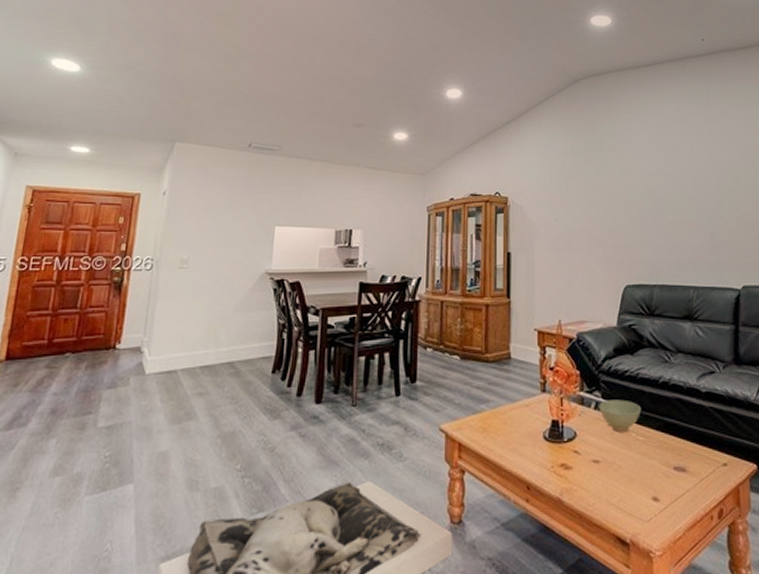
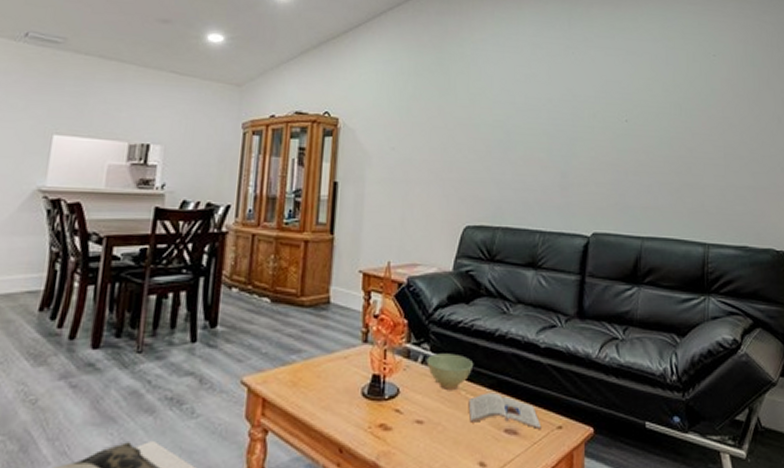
magazine: none [639,434,708,466] -> present [468,393,542,429]

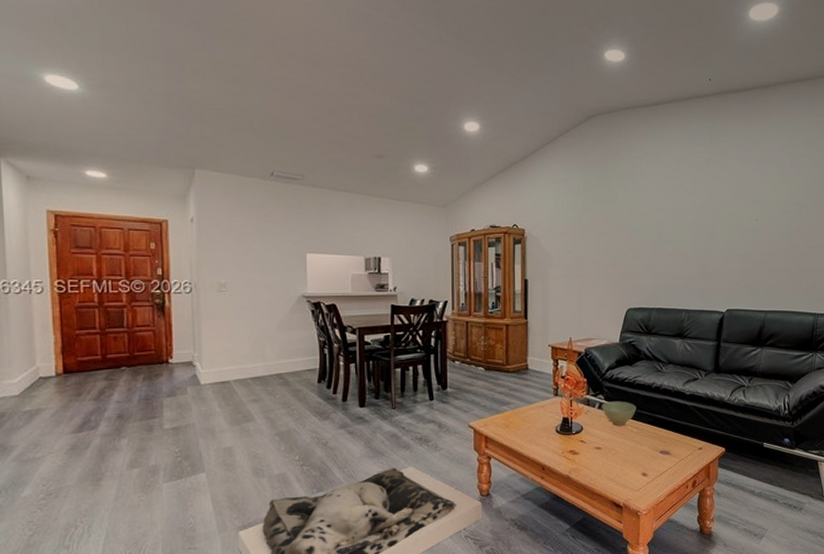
magazine: present [468,393,542,429] -> none [633,427,687,450]

